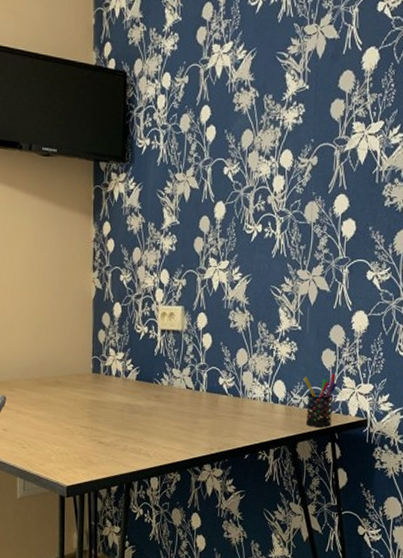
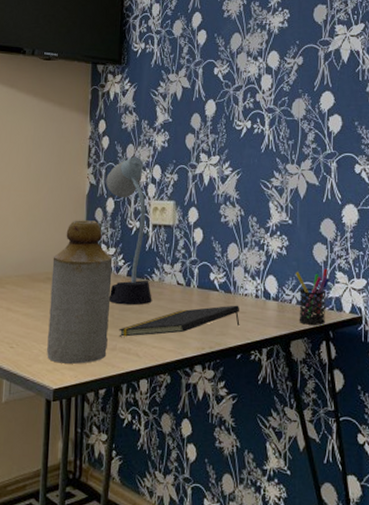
bottle: none [59,324,121,463] -> present [47,220,113,364]
desk lamp: none [112,260,162,409] -> present [106,156,152,306]
notepad: none [129,408,248,438] -> present [119,305,240,337]

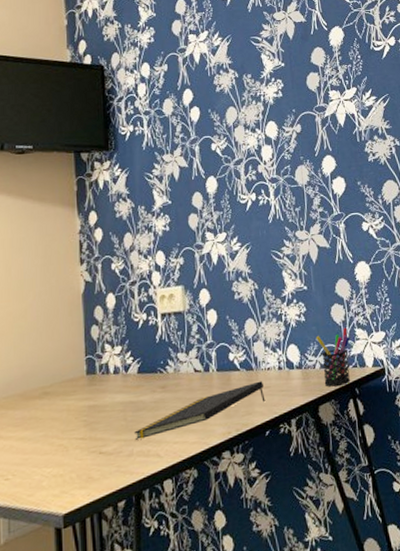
bottle: present [47,220,113,364] -> none [48,320,123,485]
desk lamp: present [106,156,152,306] -> none [103,245,169,406]

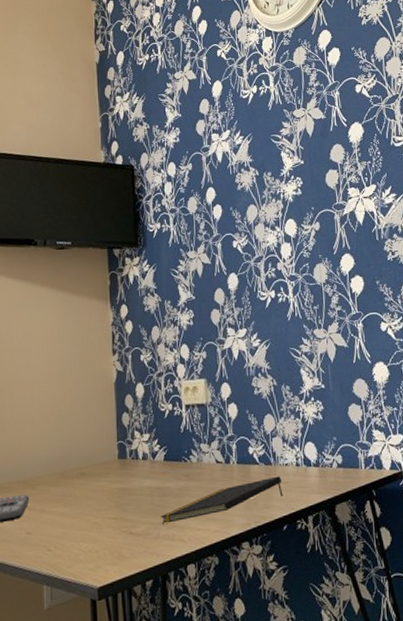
pen holder: present [315,327,350,387] -> none [333,428,367,487]

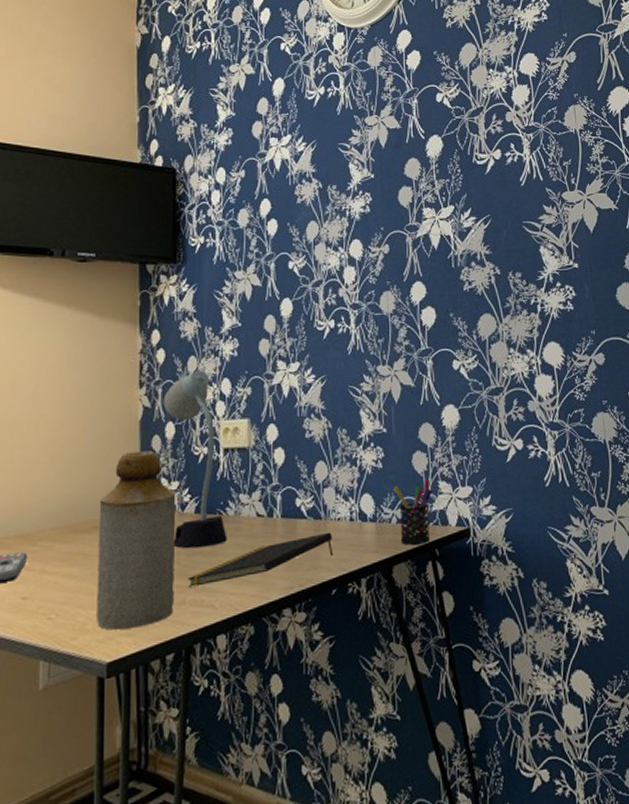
bottle: none [85,408,150,560] -> present [96,451,176,630]
desk lamp: none [133,338,192,491] -> present [163,370,227,549]
pen holder: none [333,428,367,487] -> present [393,479,432,545]

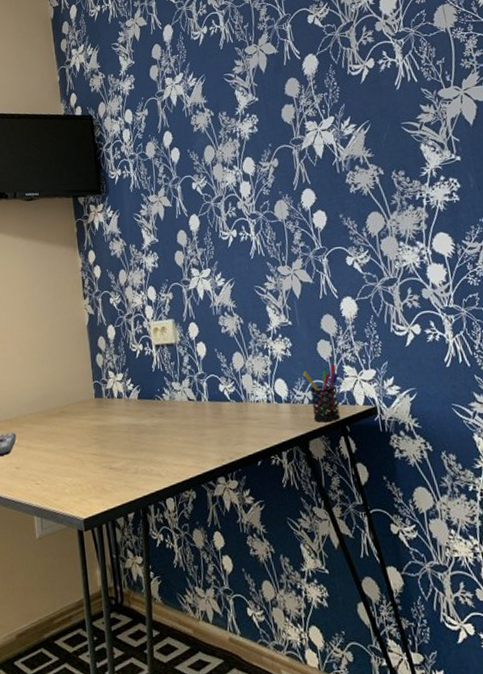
bottle: present [96,451,176,630] -> none [63,349,130,493]
desk lamp: present [163,370,227,549] -> none [103,281,166,429]
notepad: present [188,532,334,587] -> none [138,412,256,459]

